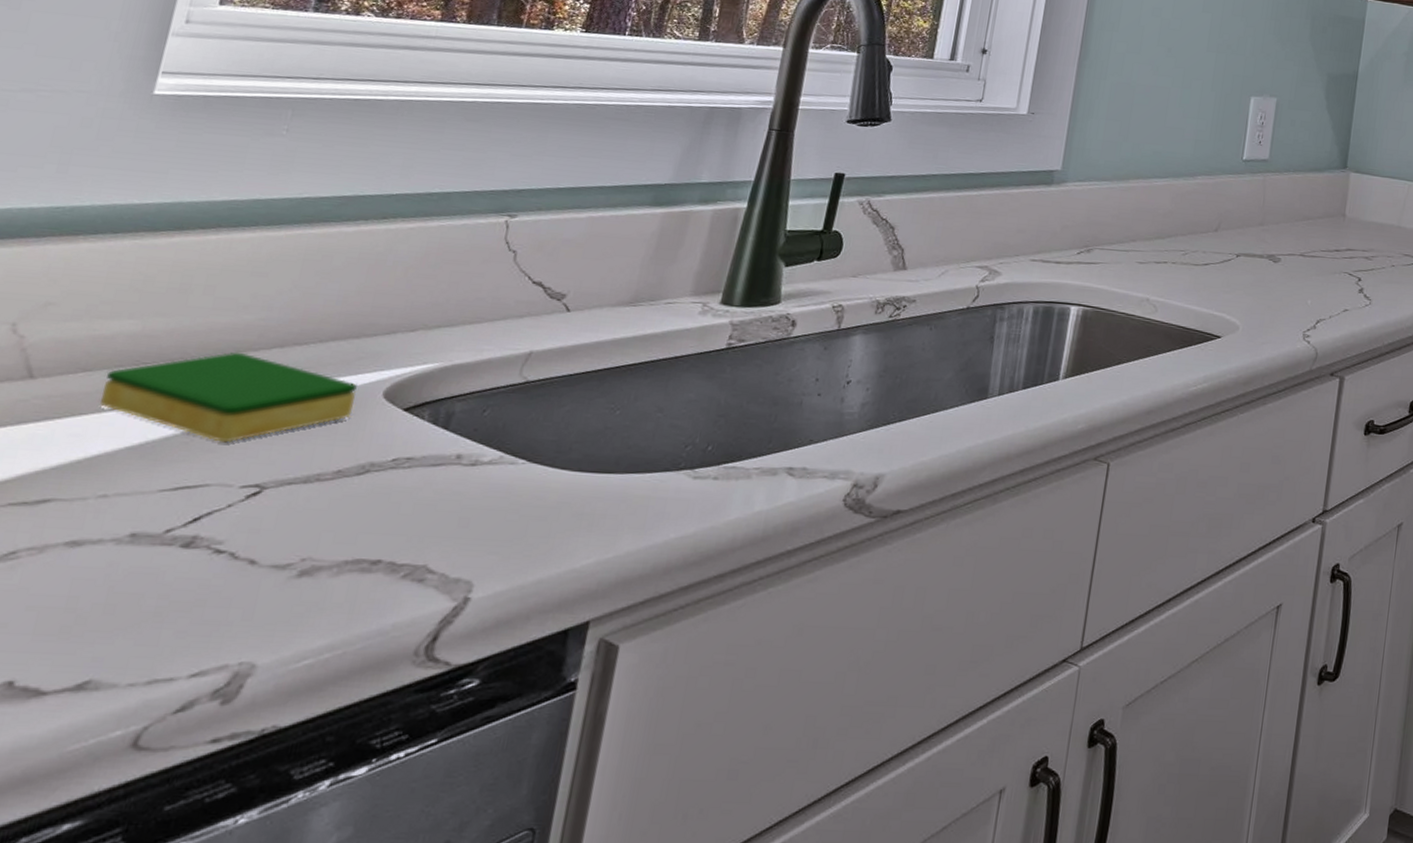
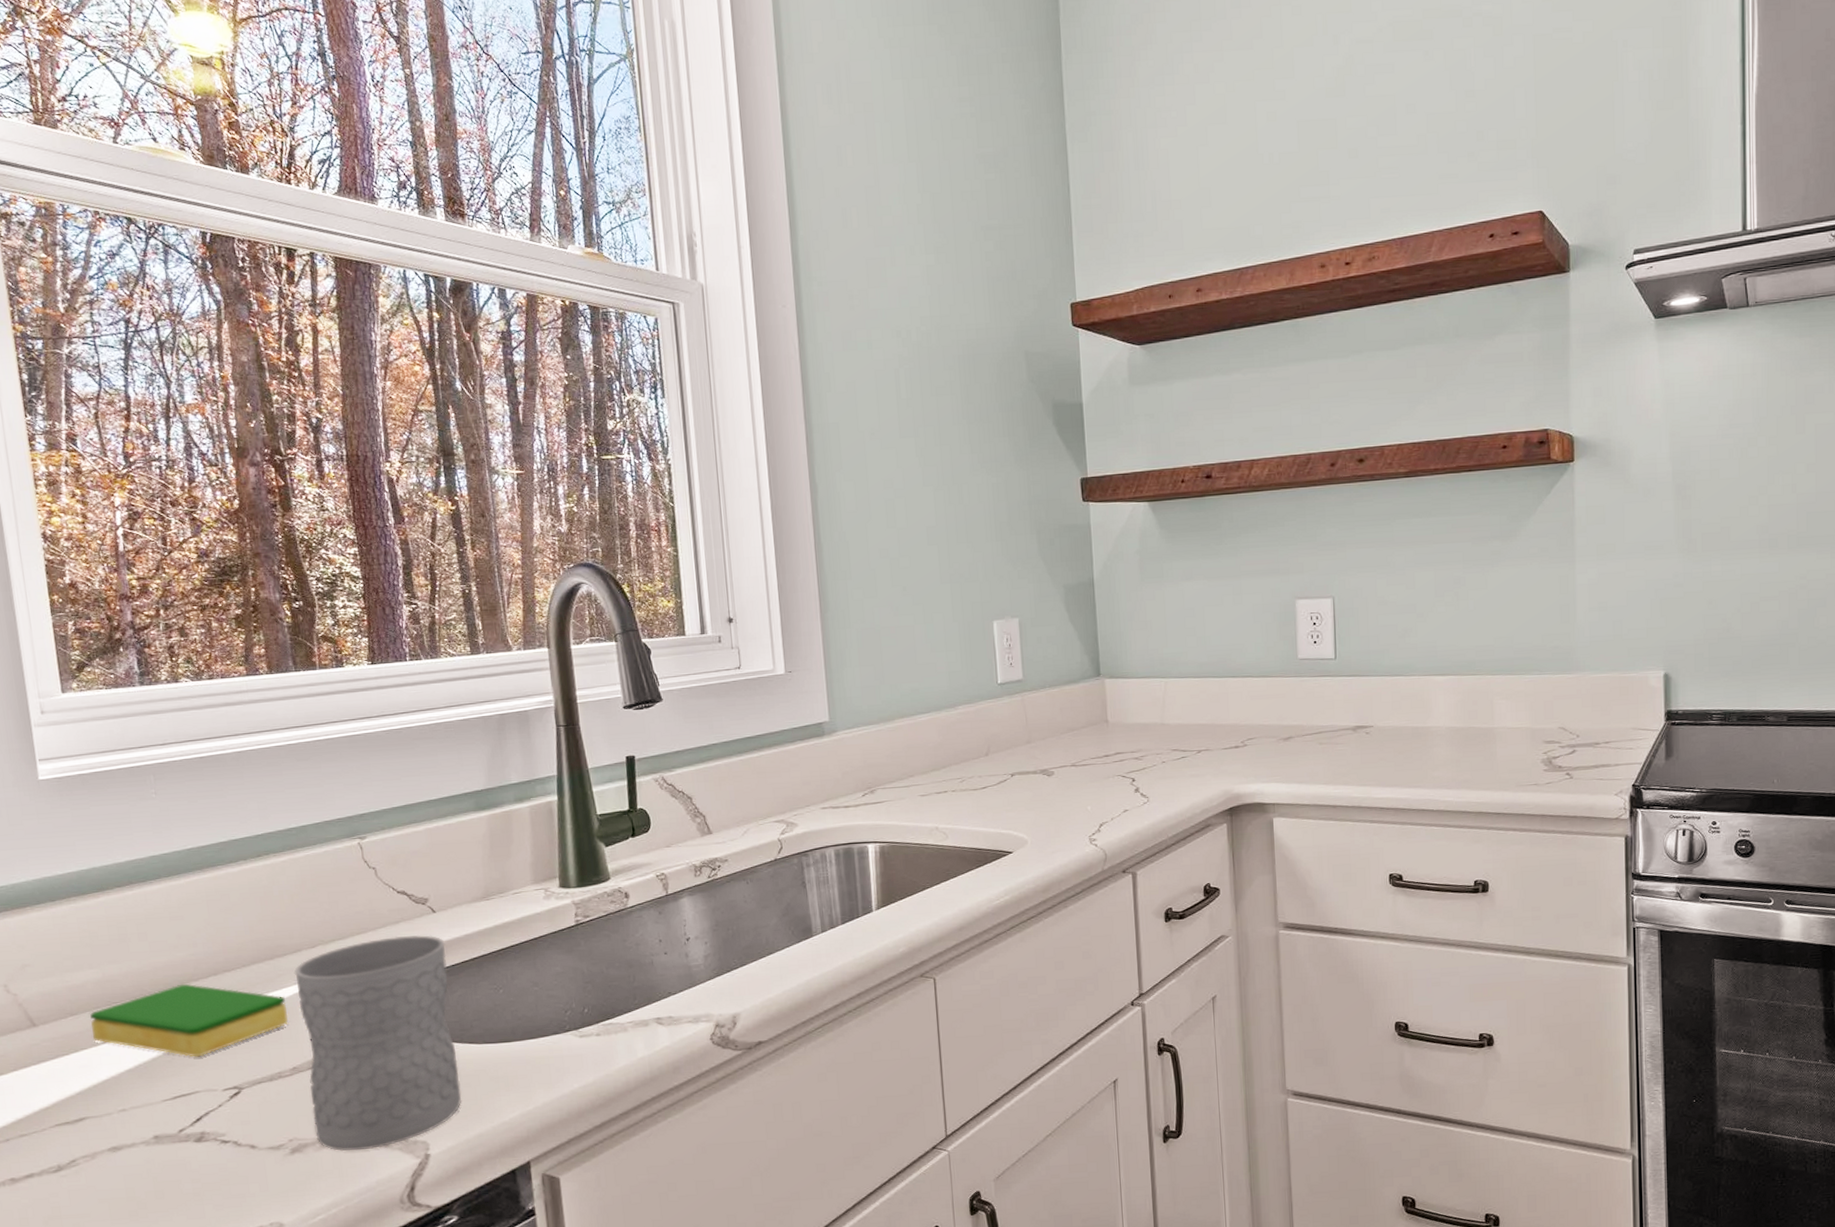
mug: none [336,332,570,583] -> present [293,935,462,1152]

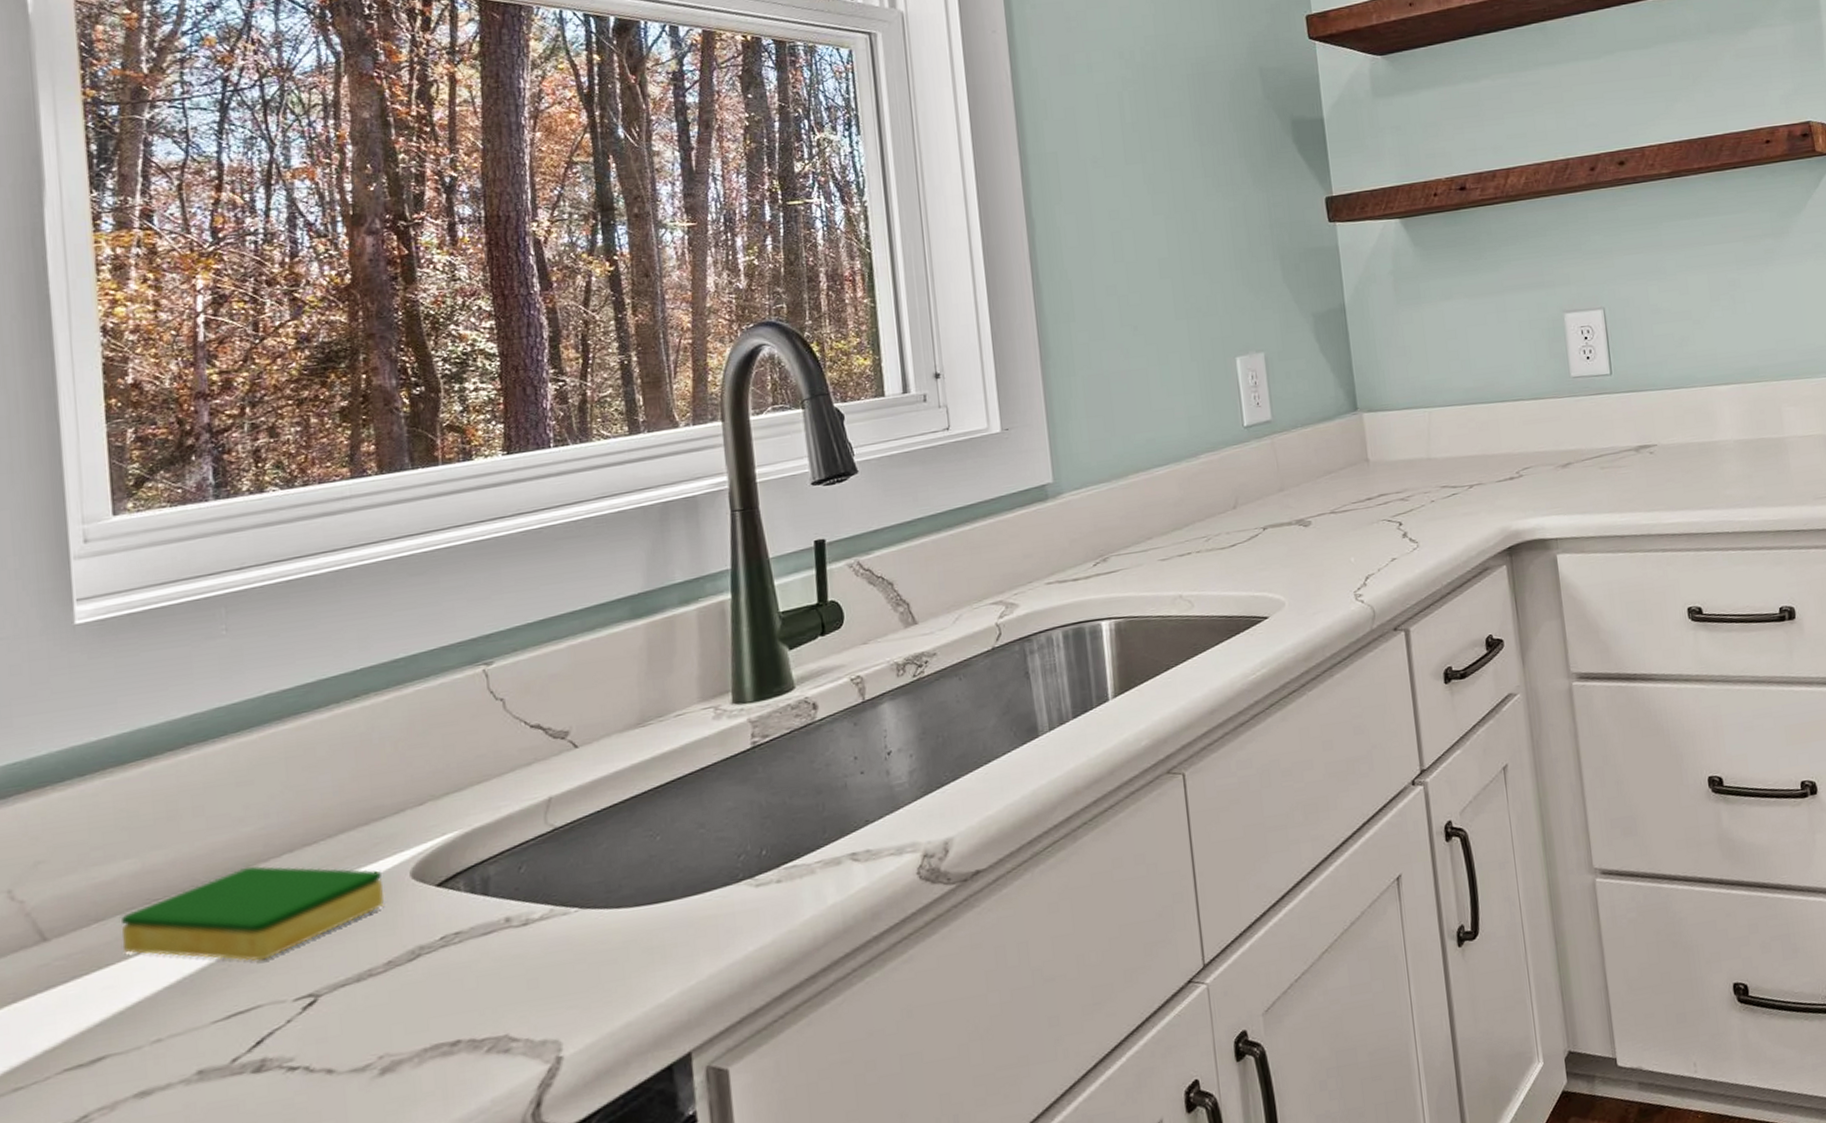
mug: present [293,935,462,1152] -> none [394,777,606,1066]

